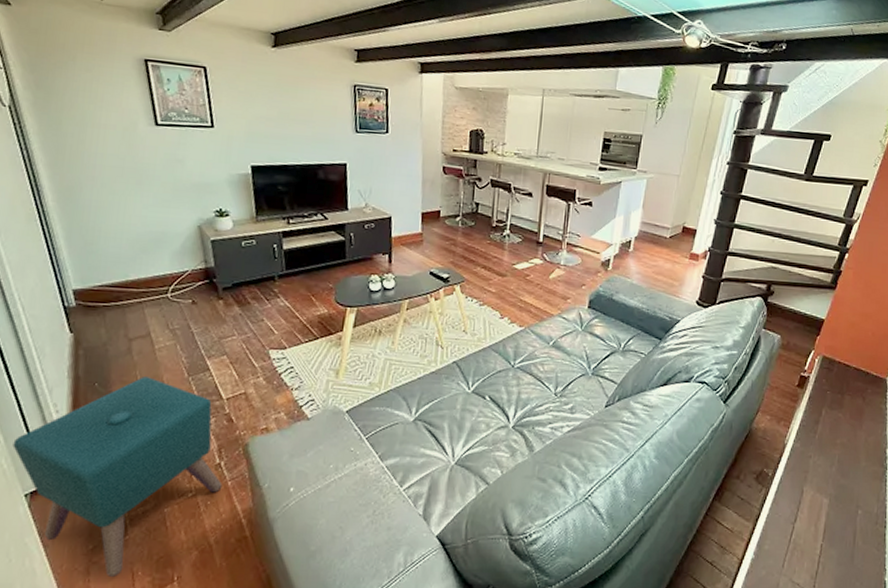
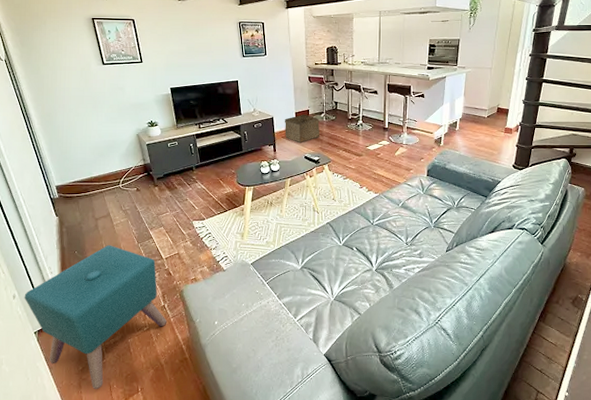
storage bin: none [405,215,453,254] -> present [285,114,320,143]

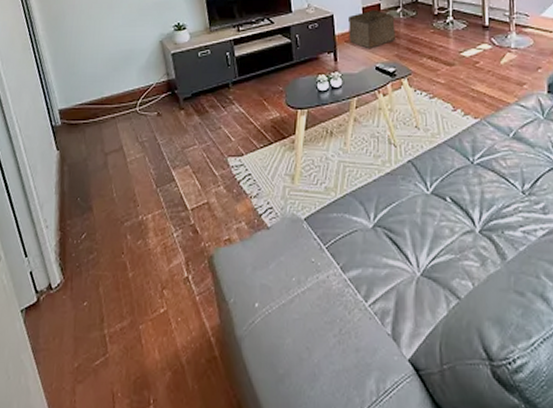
ottoman: present [24,245,167,389] -> none [11,190,191,398]

